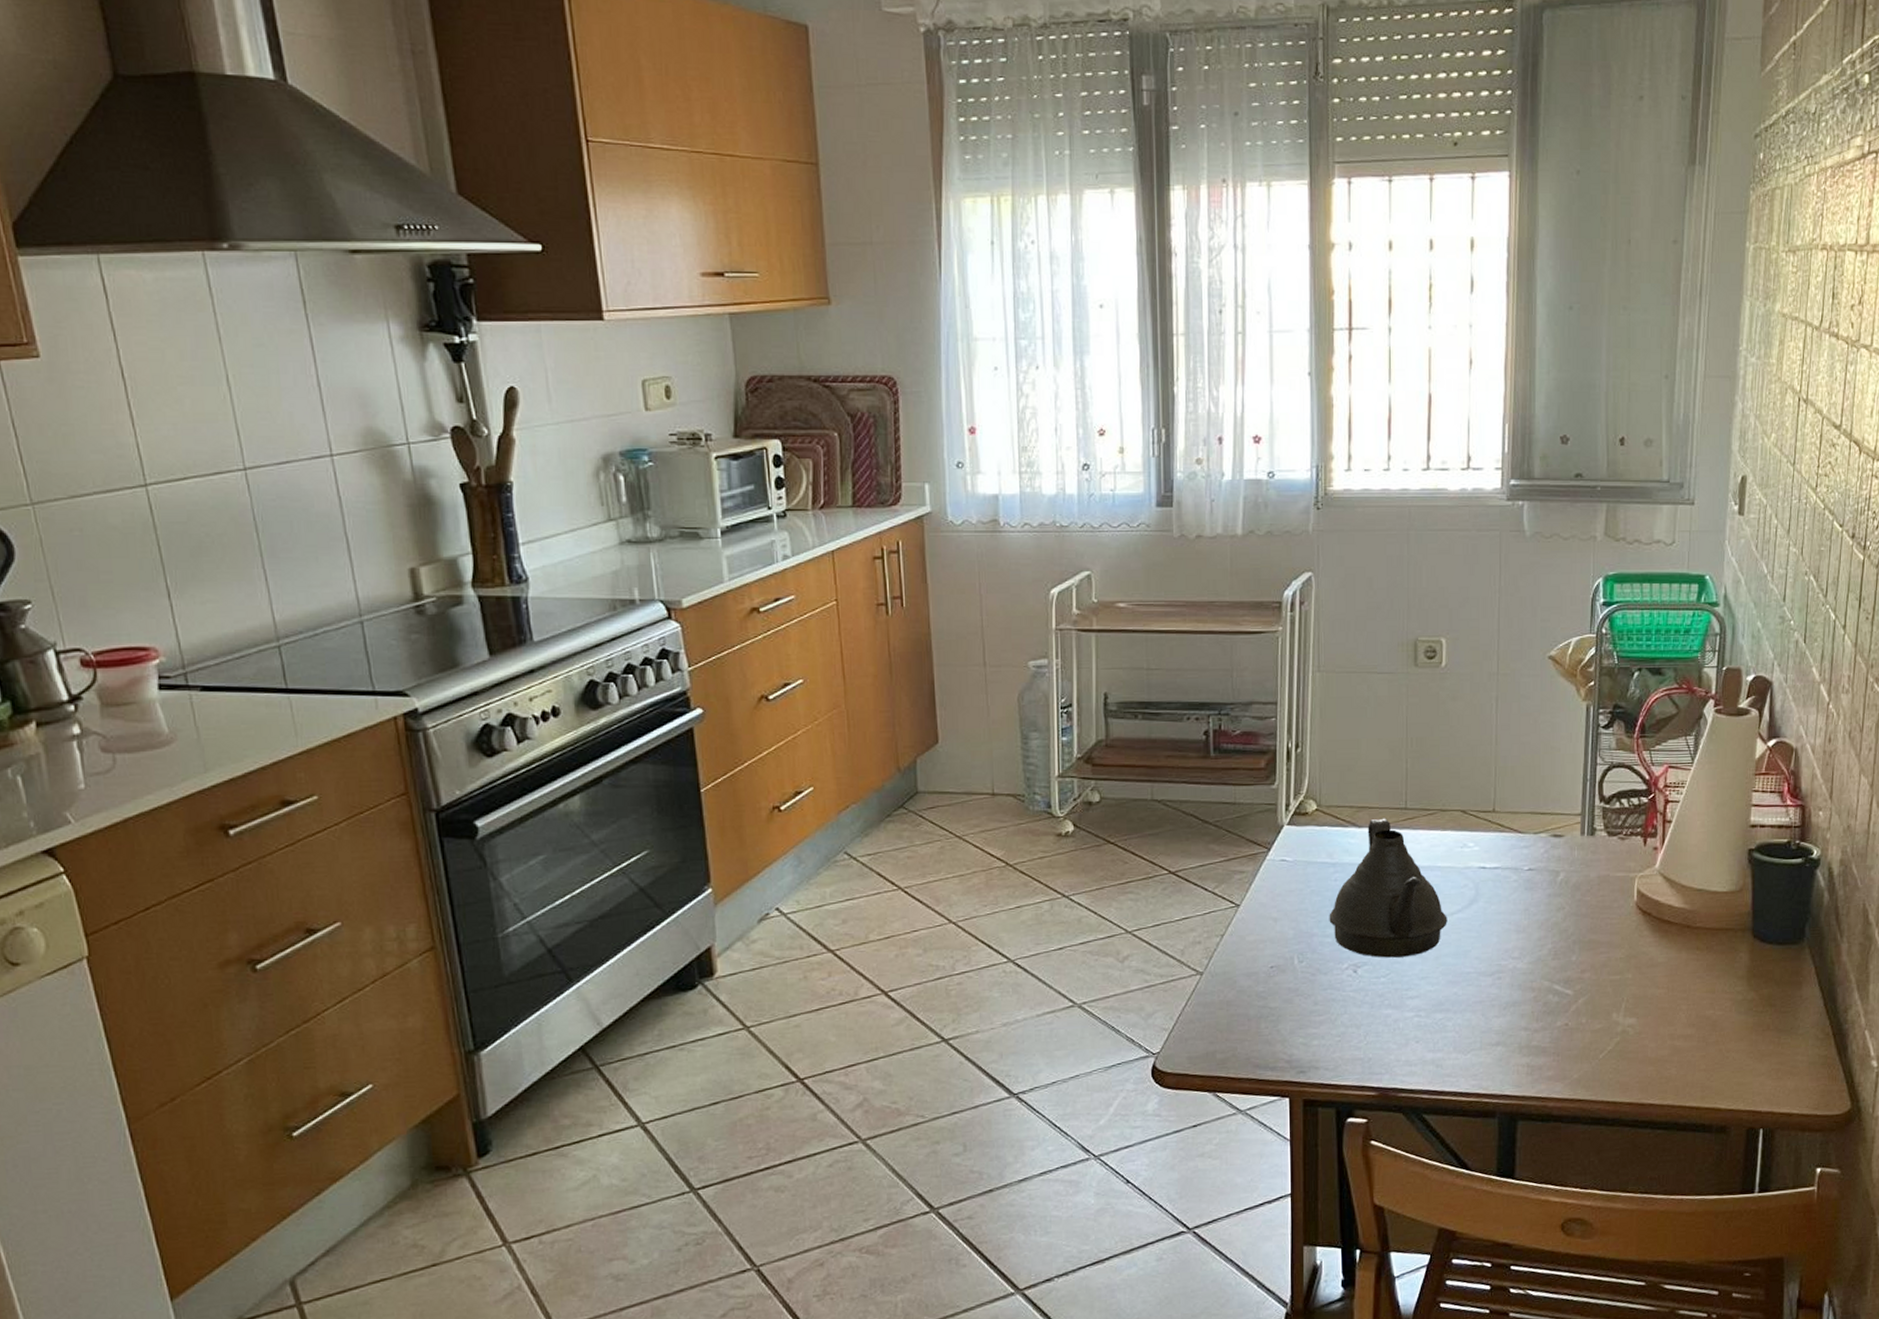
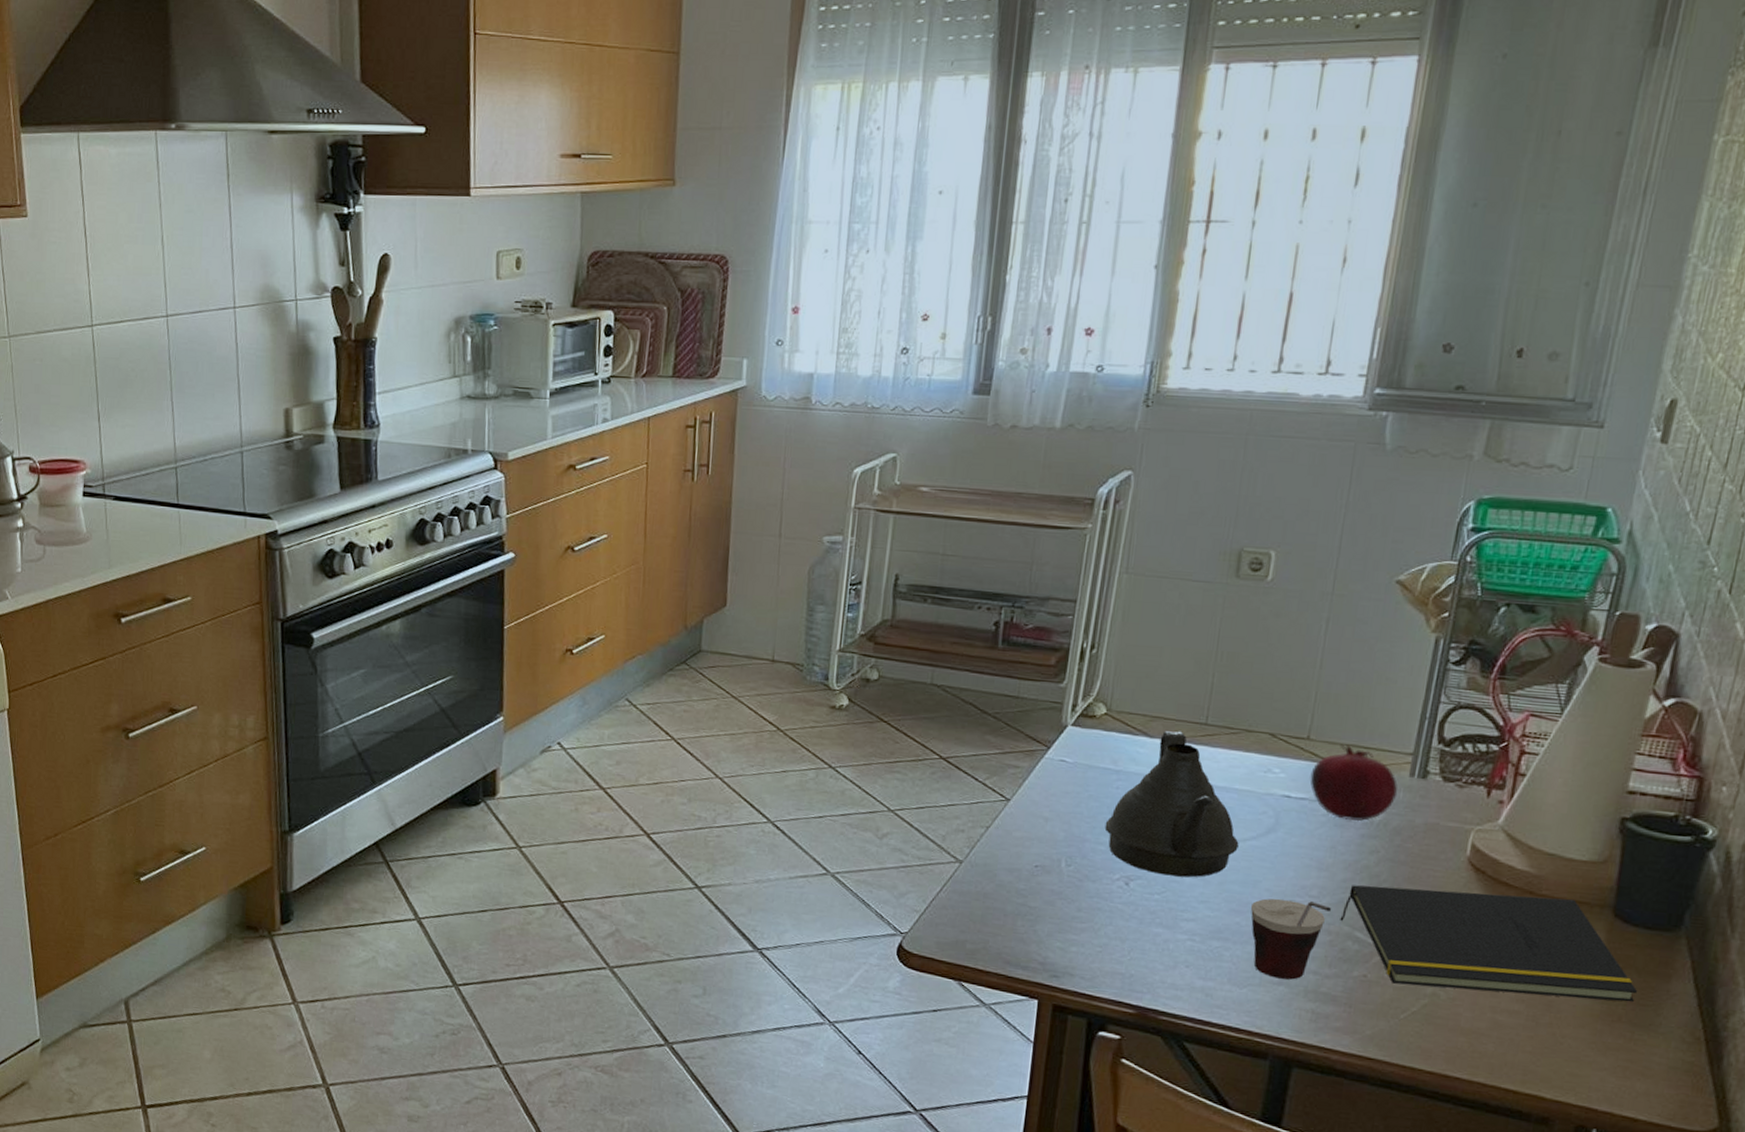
cup: none [1464,963,1533,1040] -> present [1250,898,1332,980]
fruit: none [1500,812,1572,883] -> present [1310,744,1398,822]
notepad: none [1540,928,1779,1027] -> present [1340,885,1638,1003]

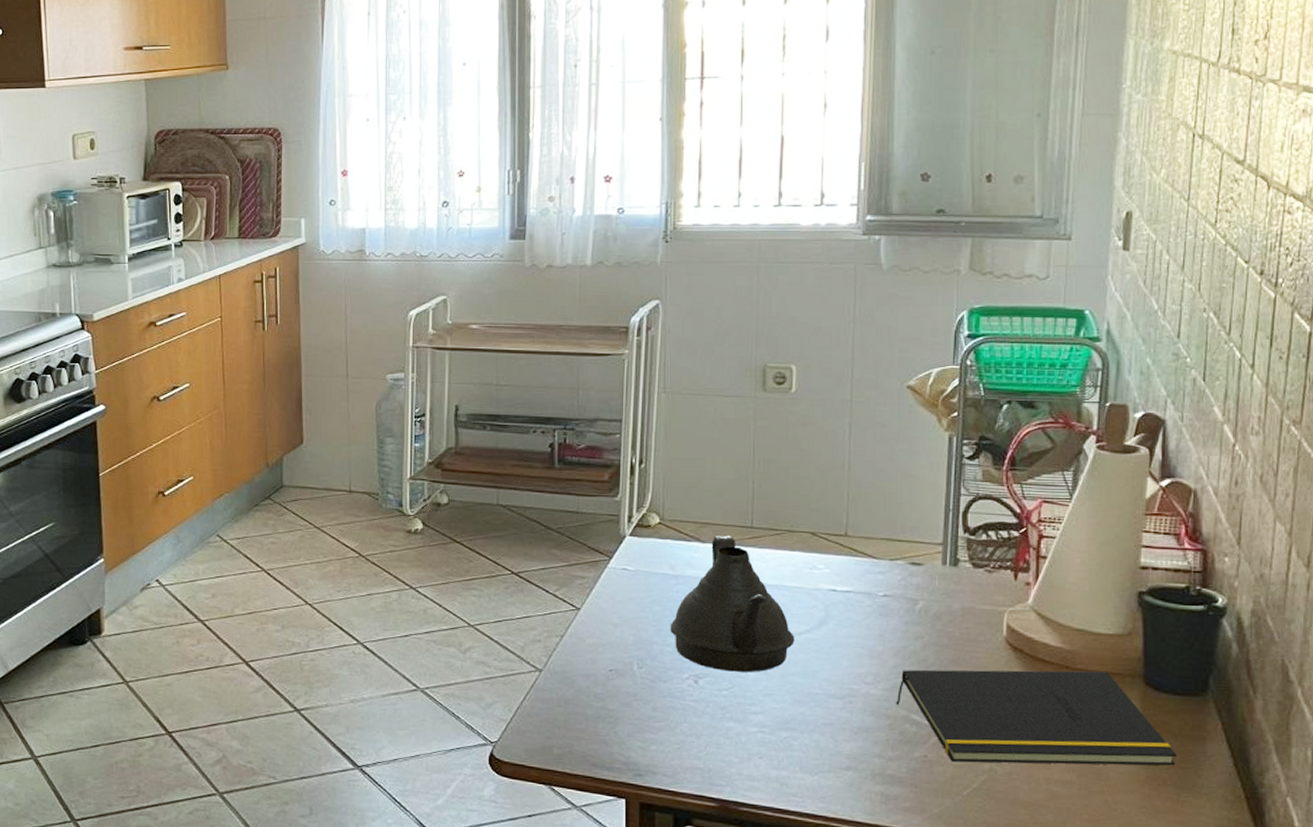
cup: present [1250,898,1332,980] -> none [812,687,887,764]
fruit: present [1310,744,1398,822] -> none [852,538,932,610]

